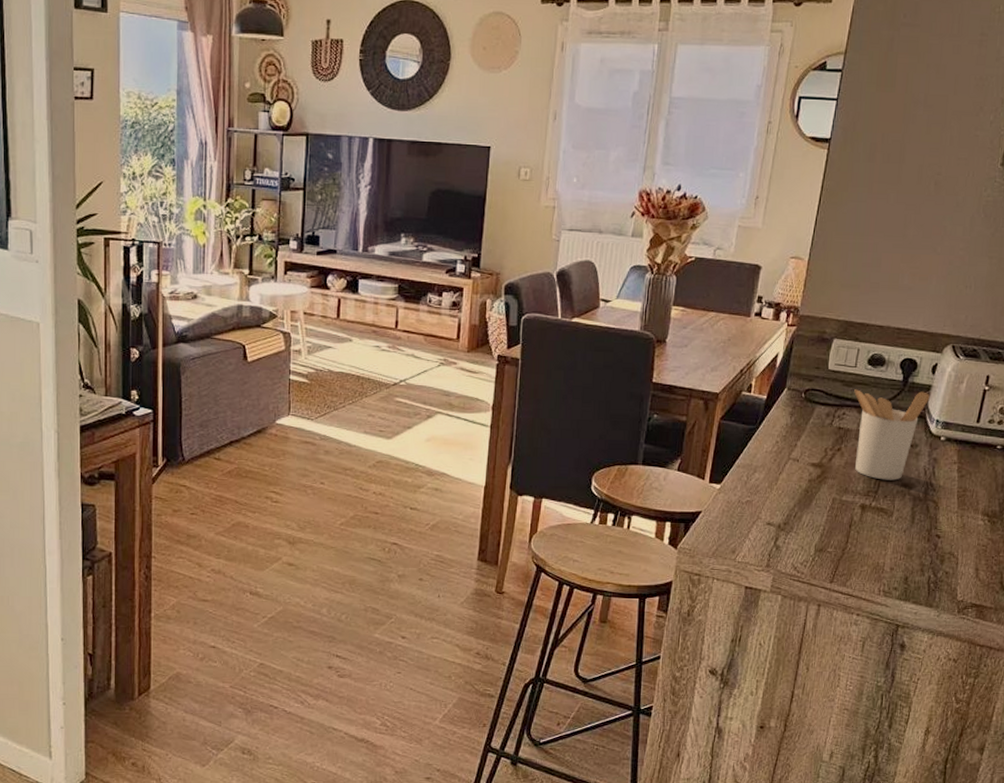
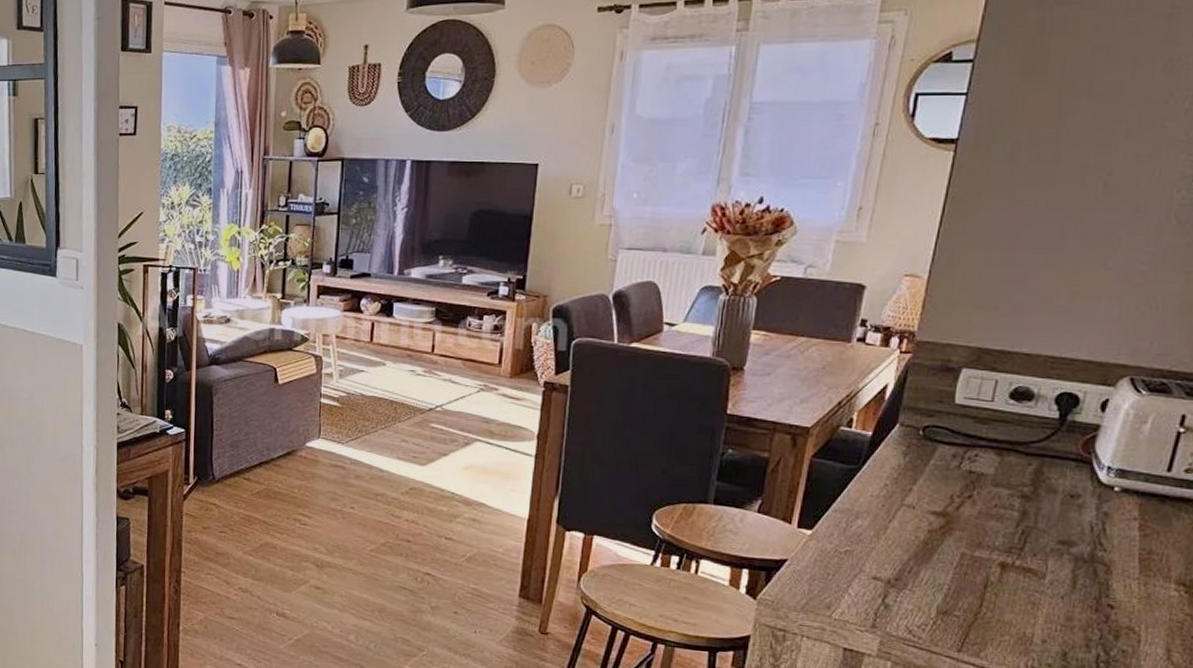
utensil holder: present [854,389,930,481] -> none [990,427,1098,536]

